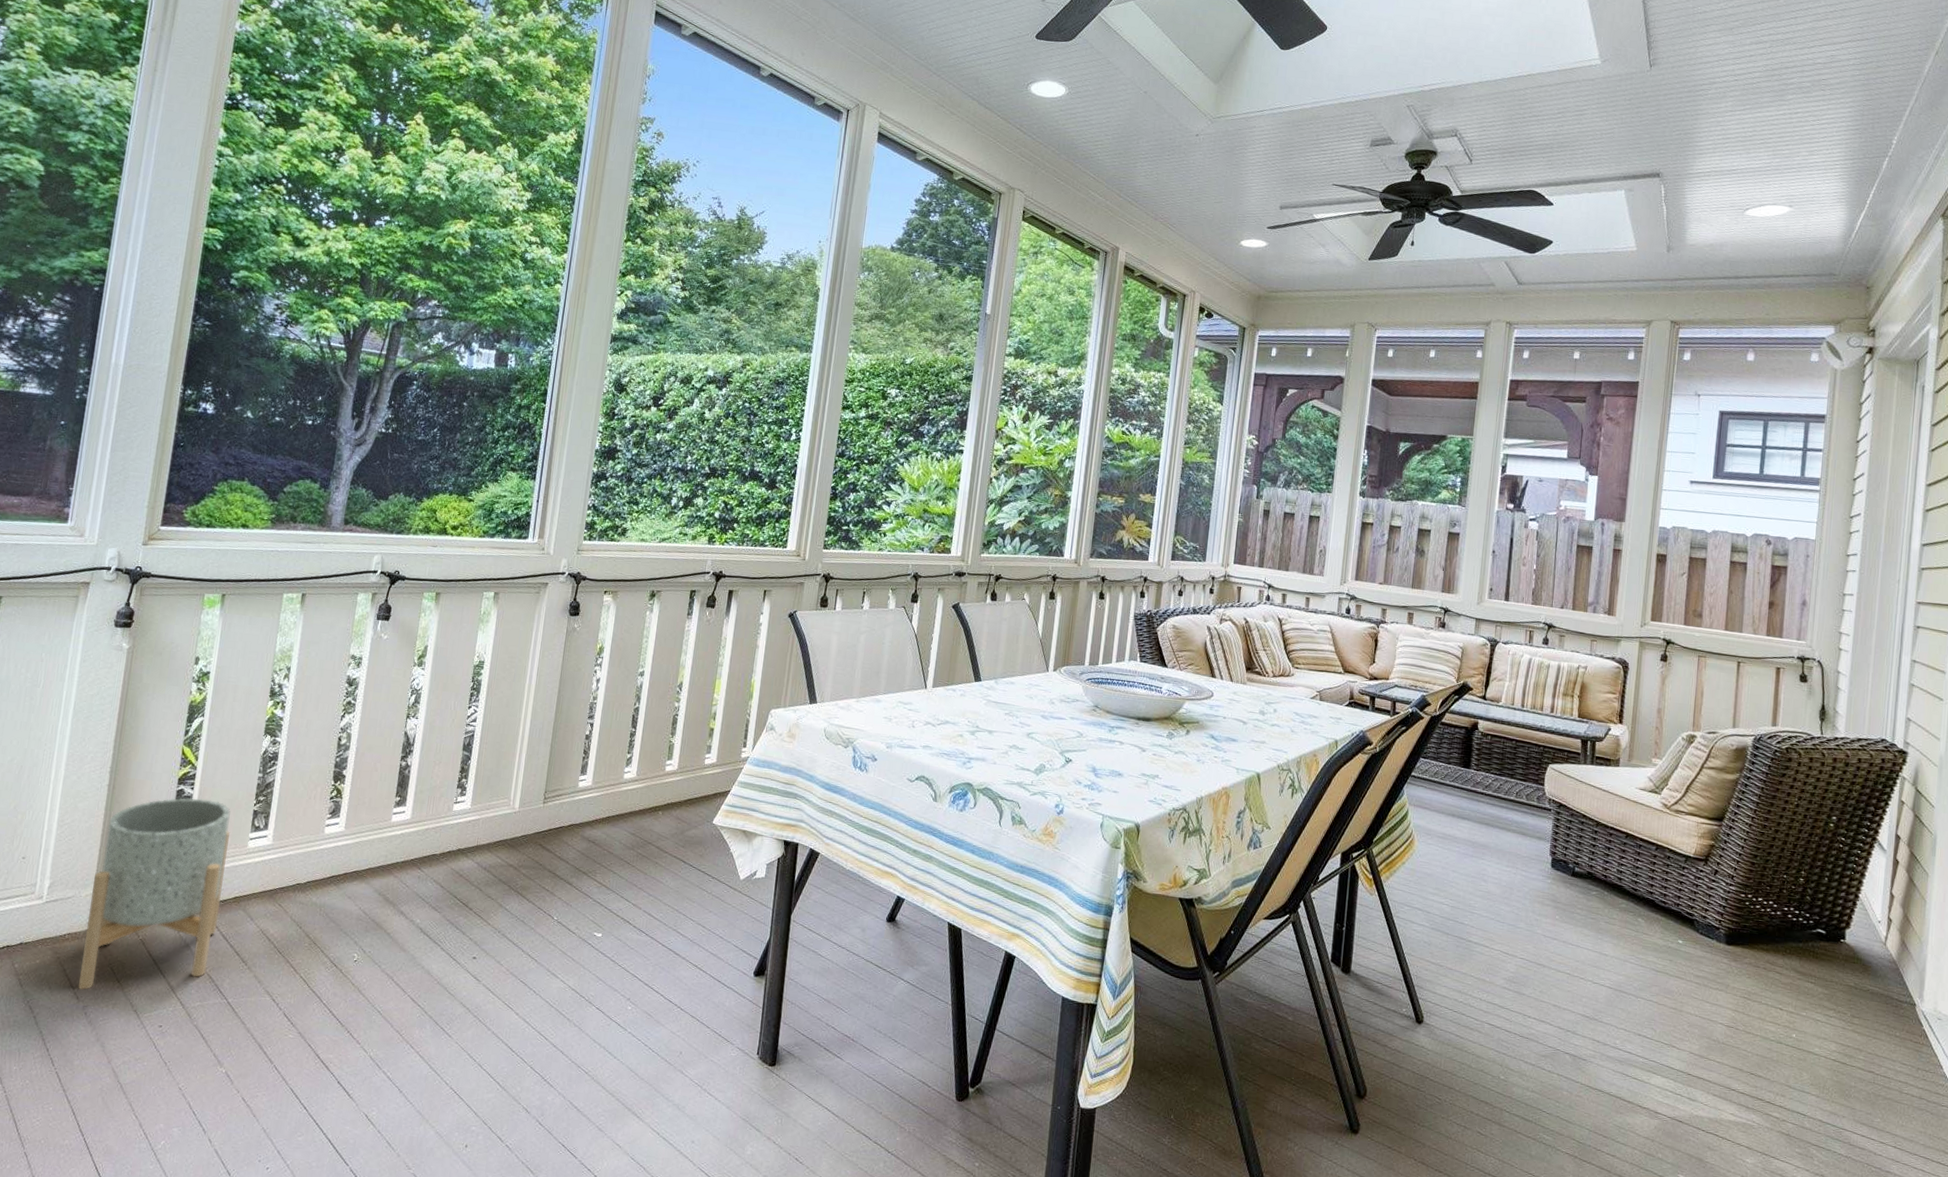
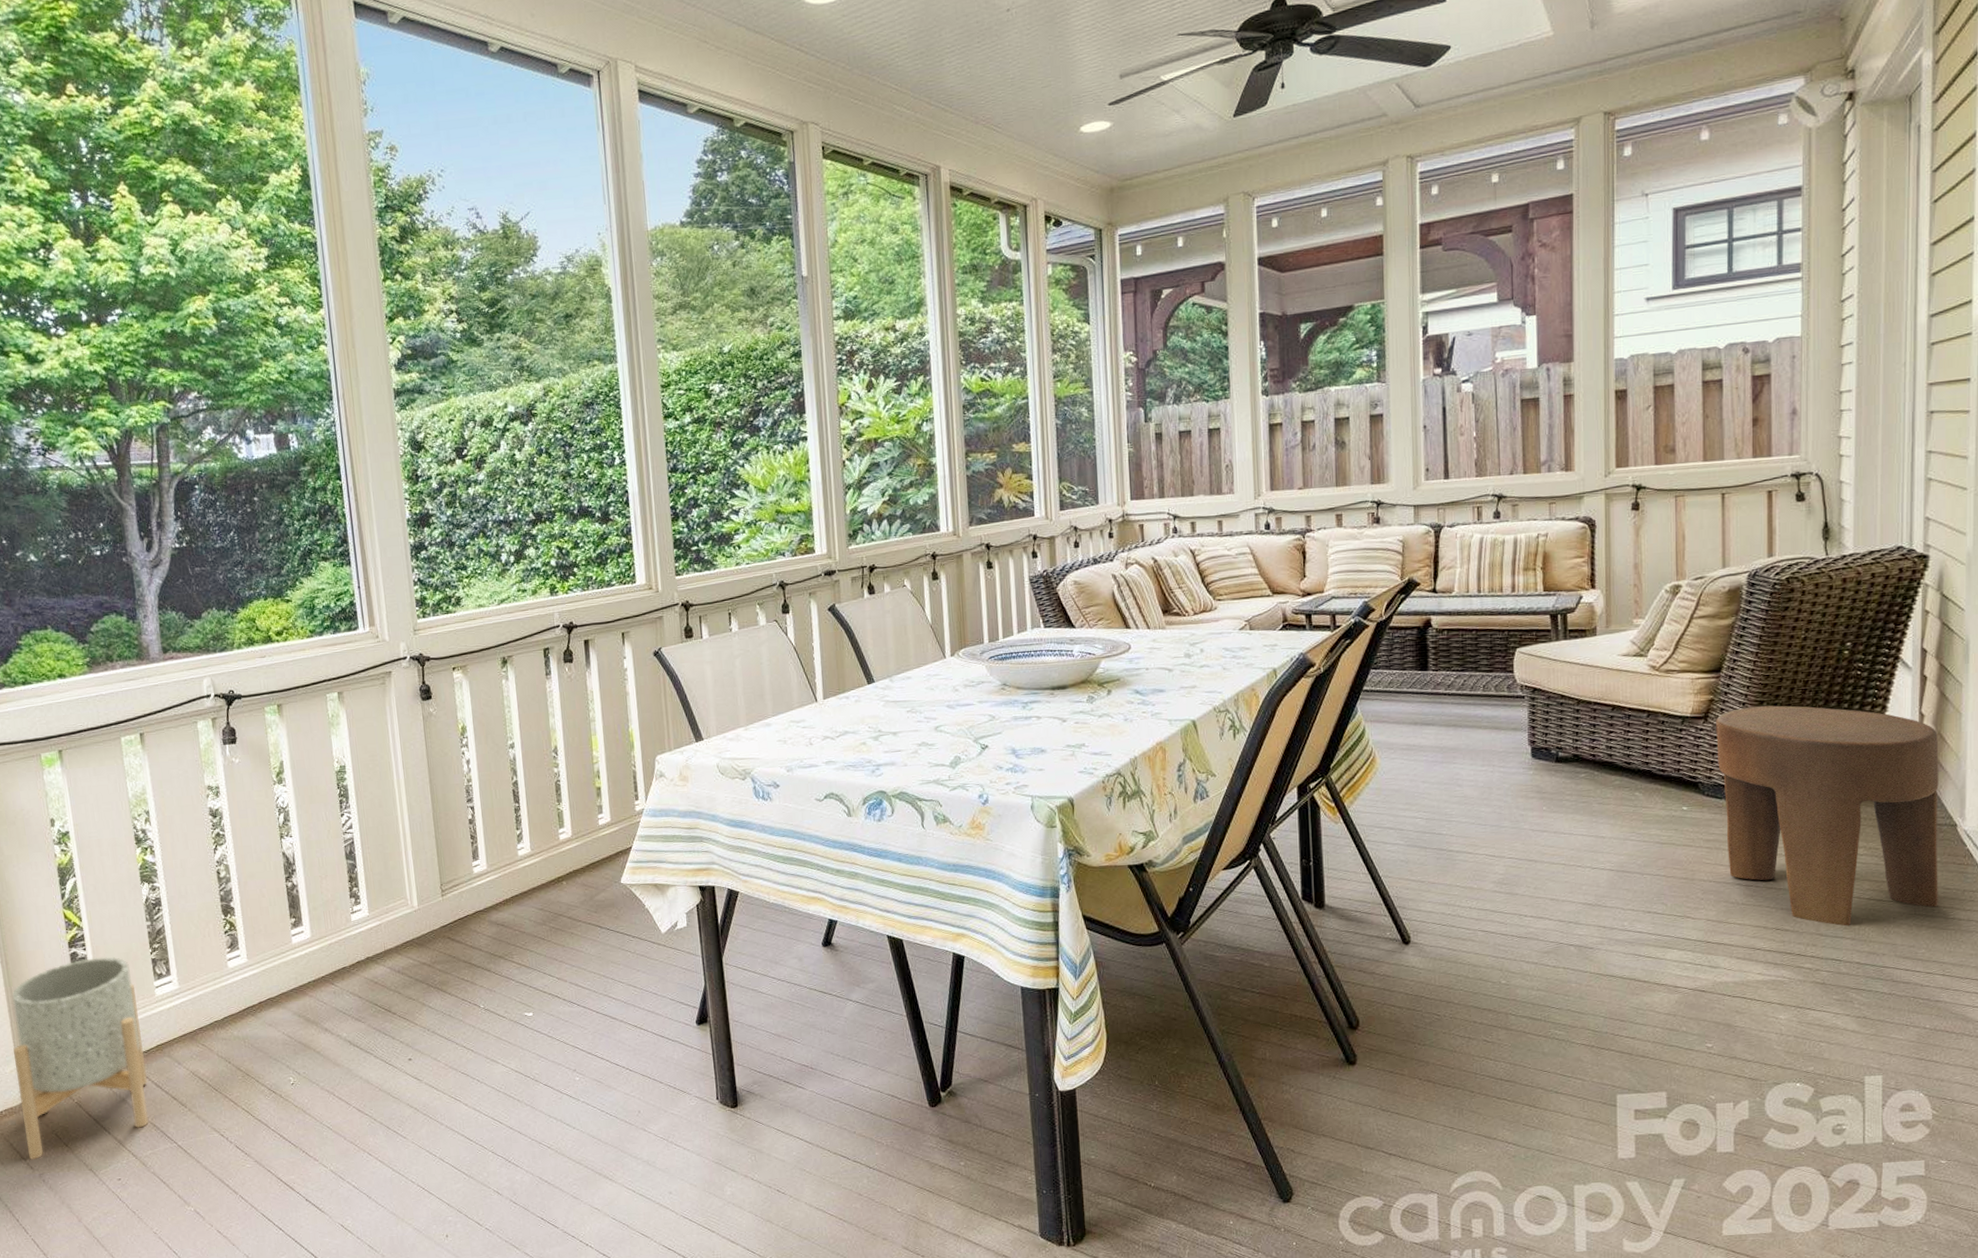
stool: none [1713,858,1905,1083] -> present [1716,705,1939,927]

